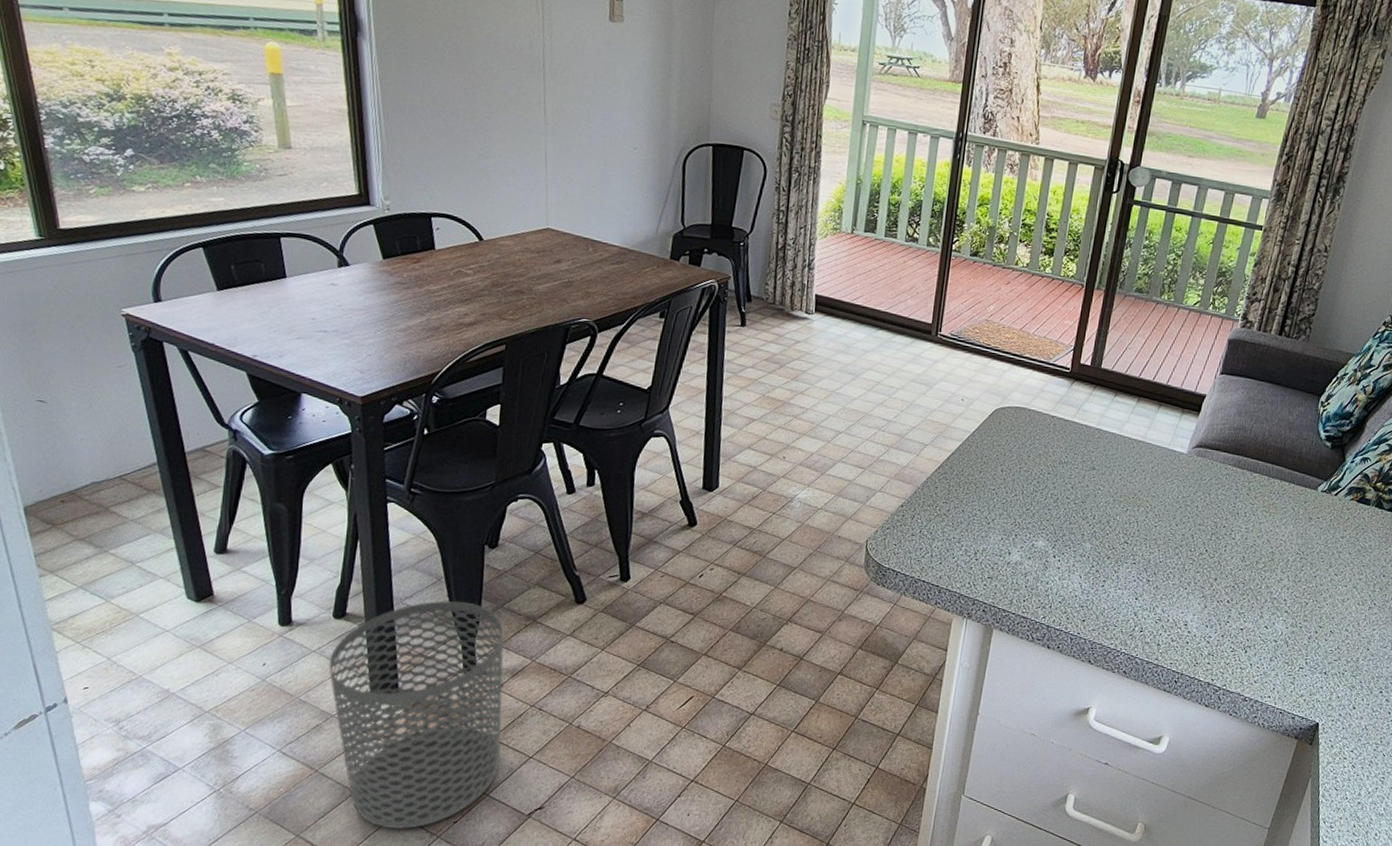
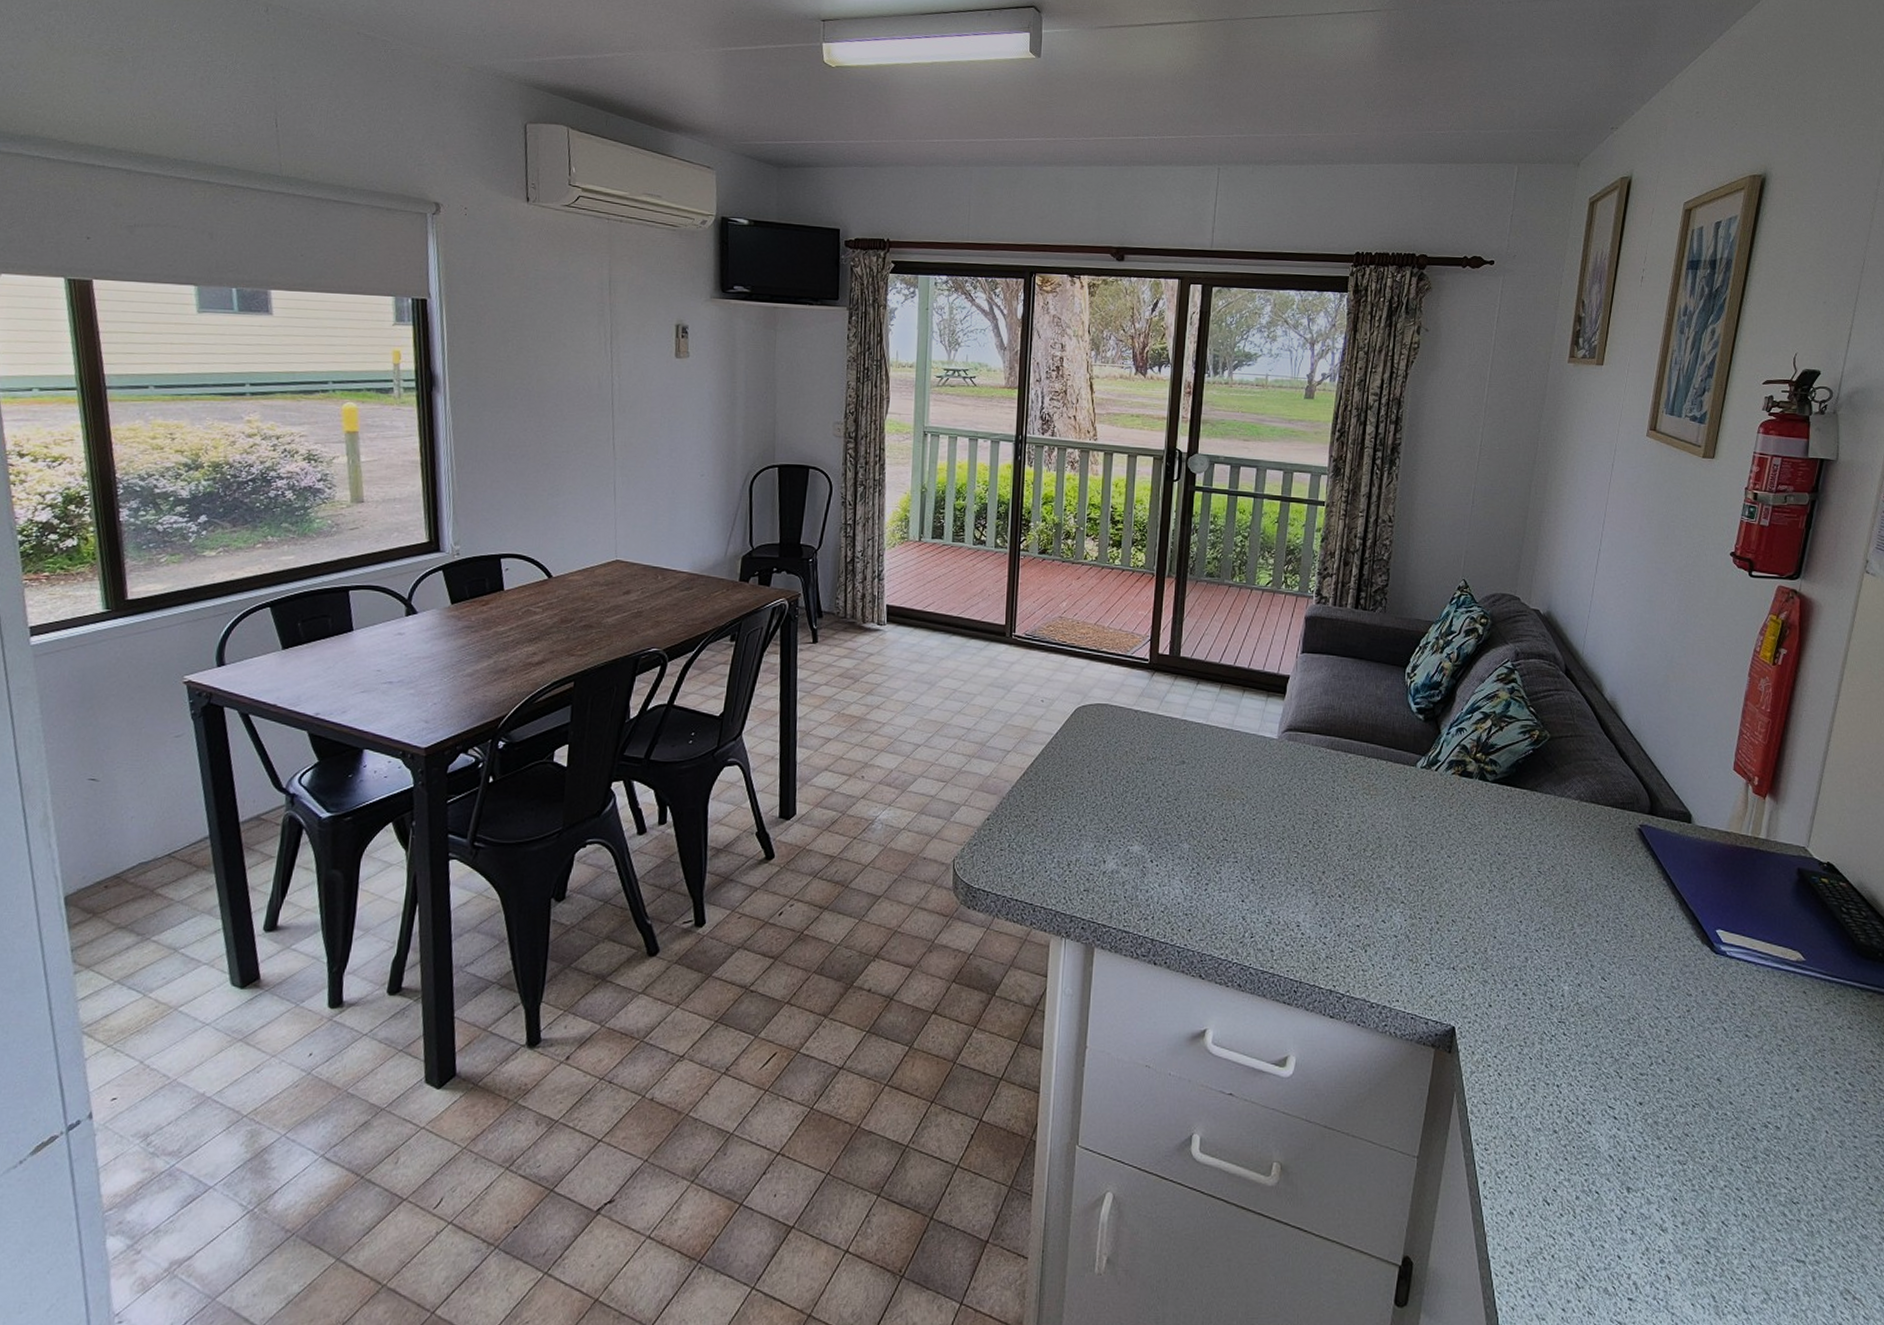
waste bin: present [329,601,504,829] -> none [381,963,571,1241]

